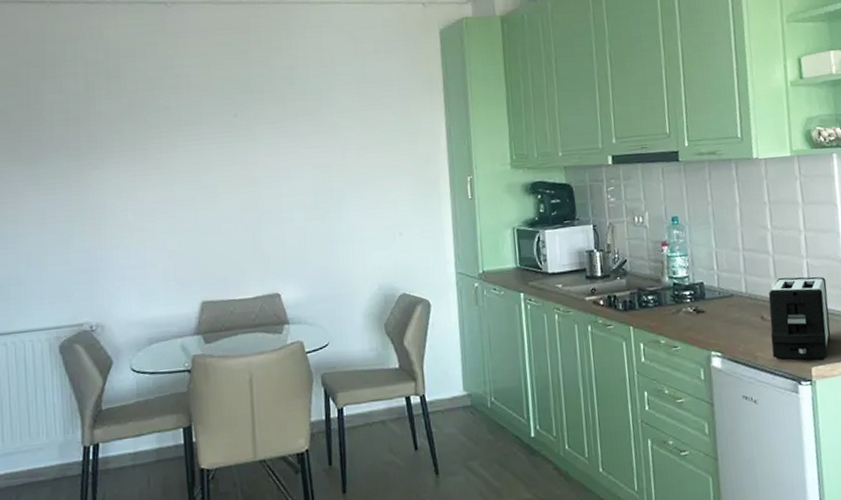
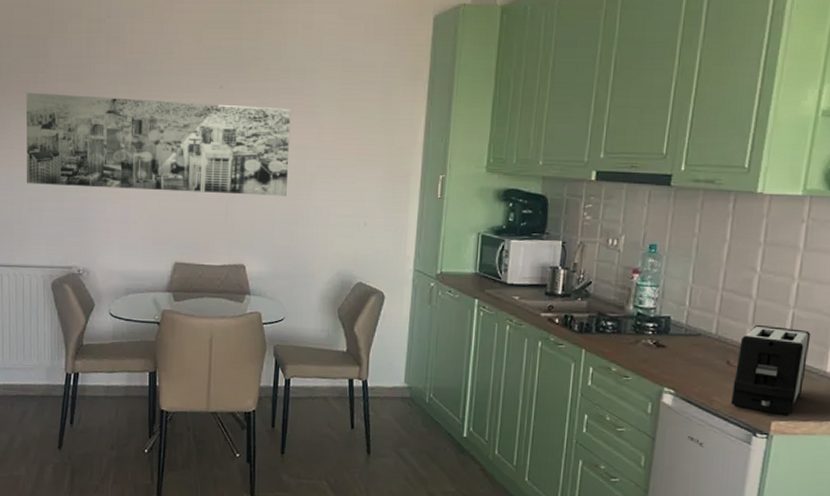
wall art: none [17,130,316,240] -> present [26,92,291,196]

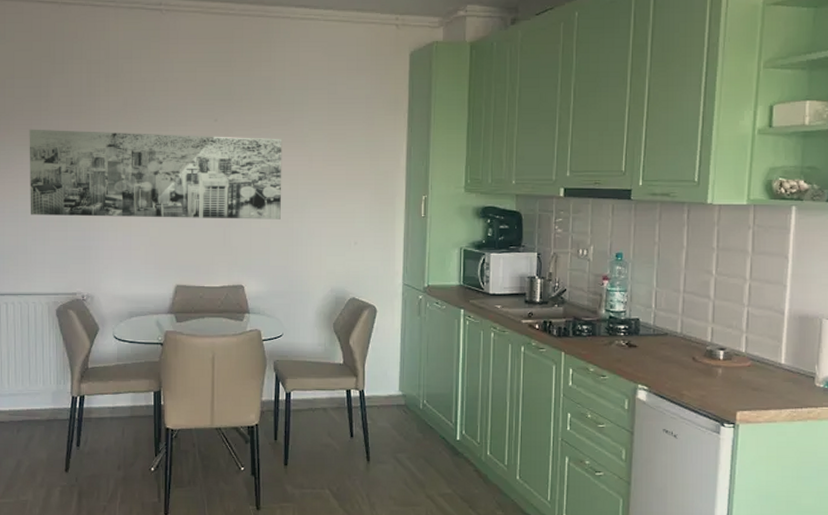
toaster: present [730,325,811,416] -> none [698,323,765,406]

